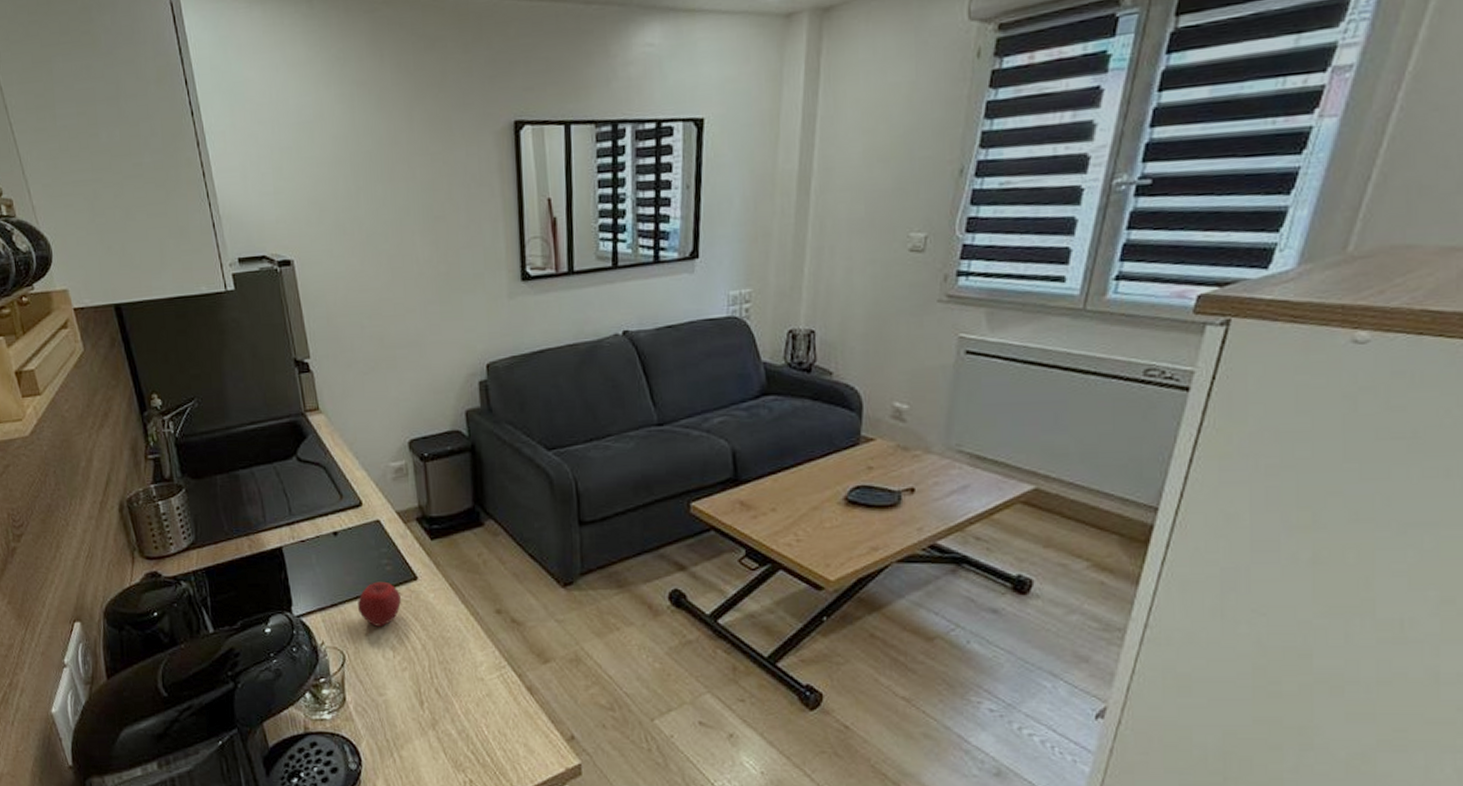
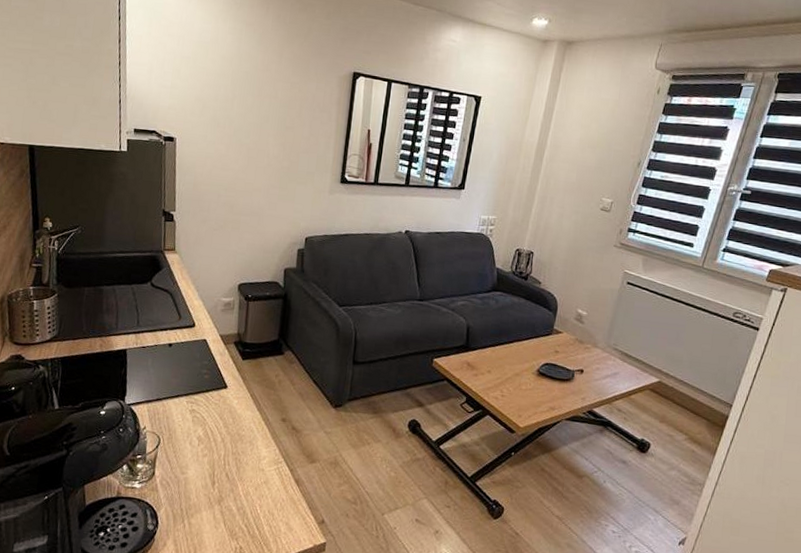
apple: present [358,581,401,627] -> none [177,385,212,421]

